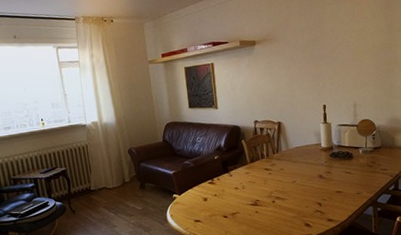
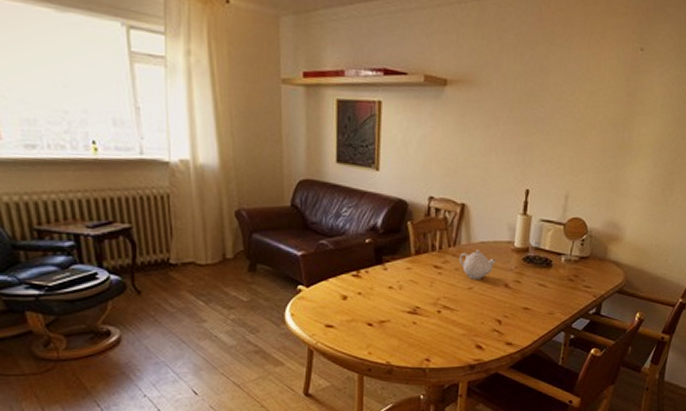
teapot: none [282,153,310,175] -> present [459,250,496,280]

